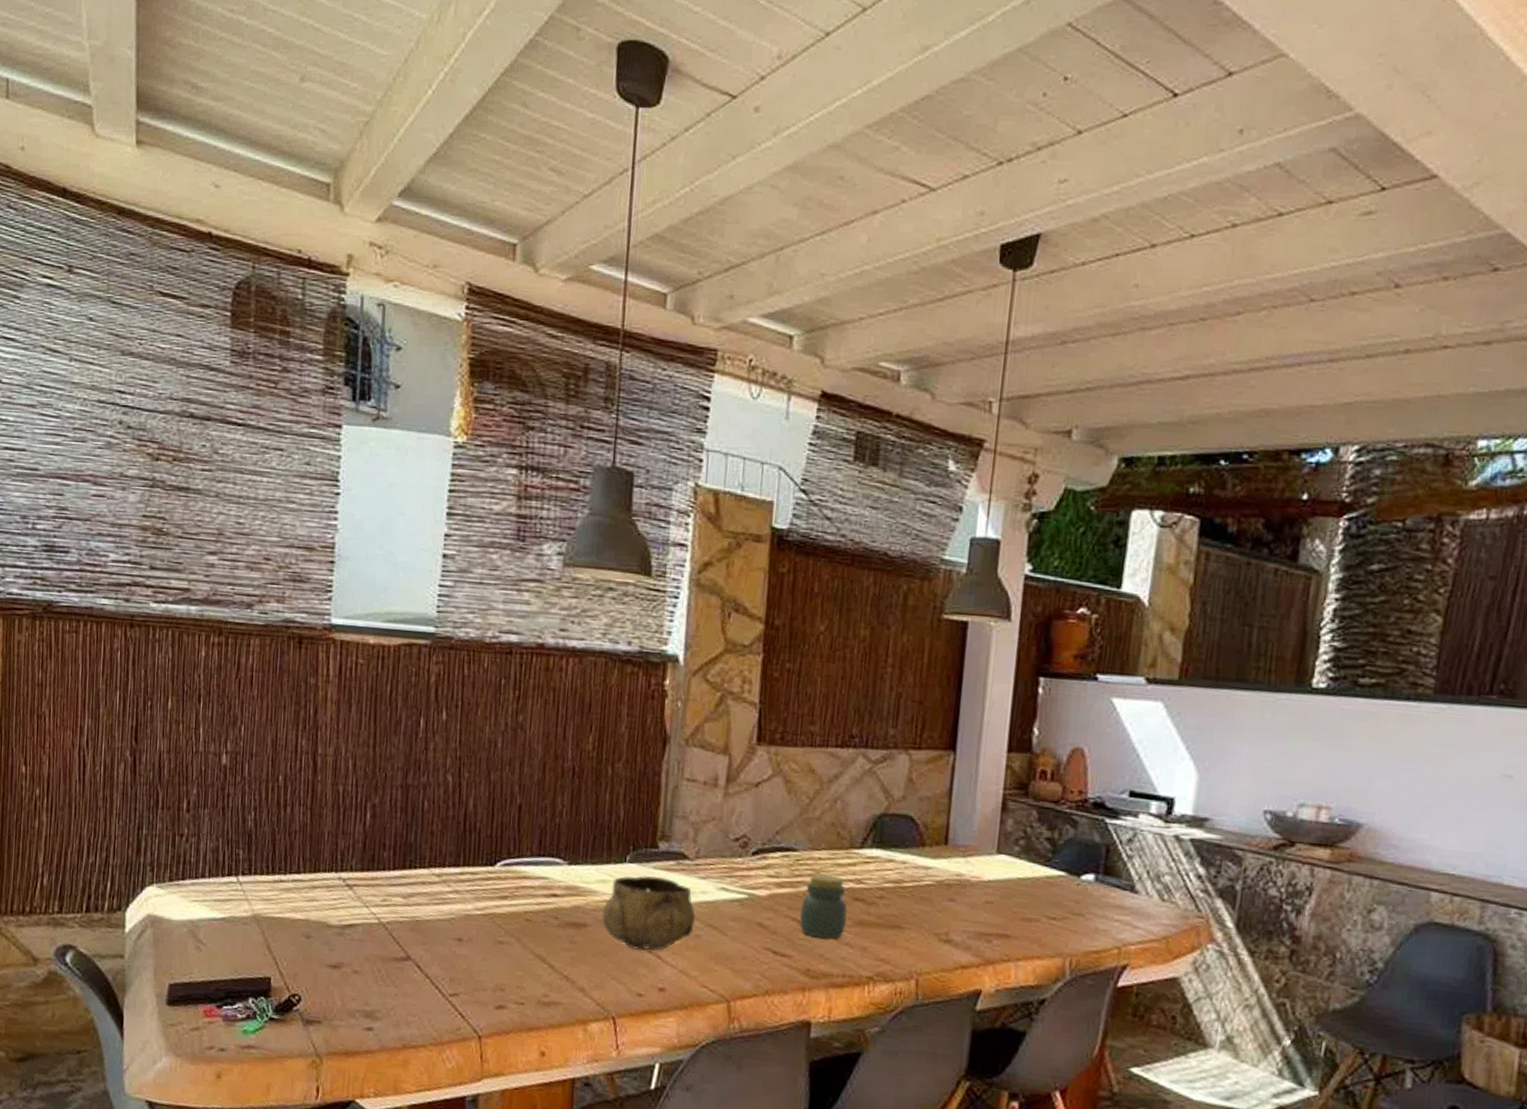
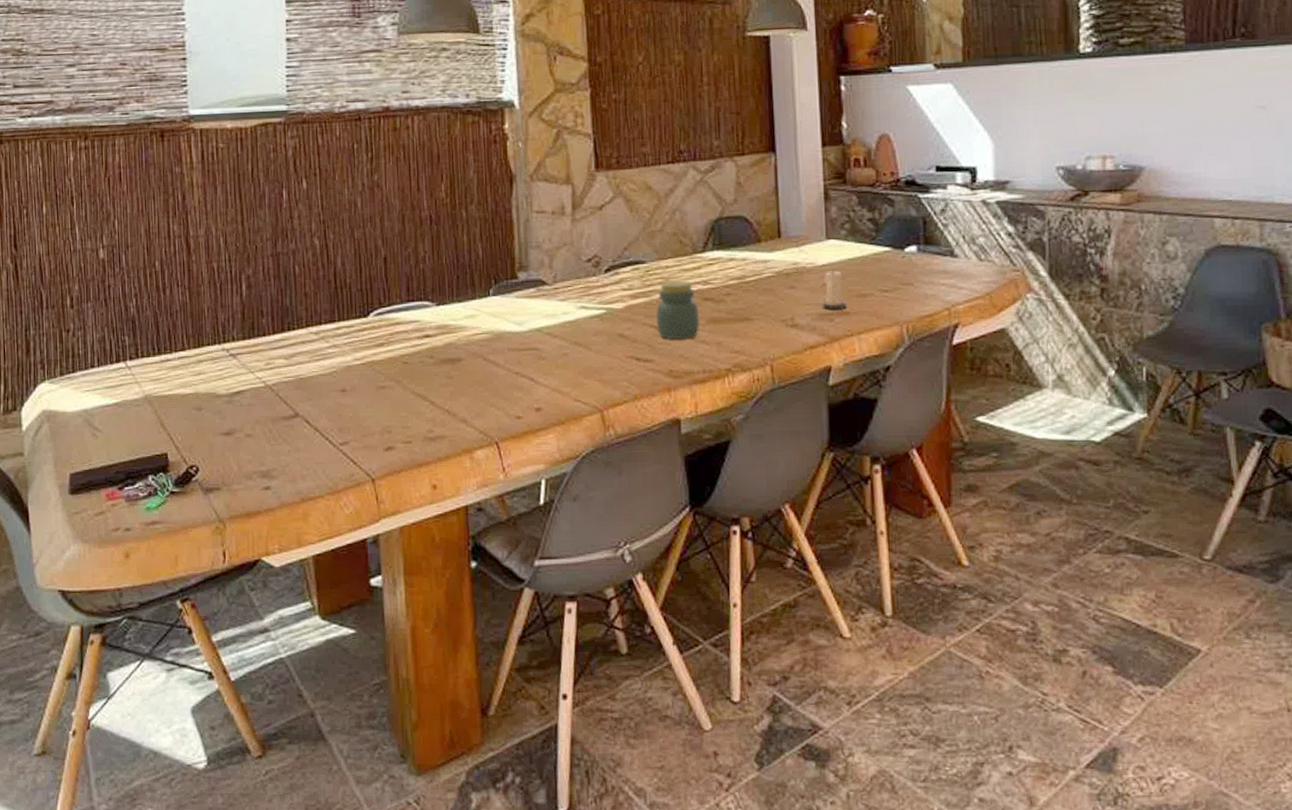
decorative bowl: present [601,875,696,951] -> none [473,304,561,377]
candle: none [981,887,1009,931] -> present [822,269,847,309]

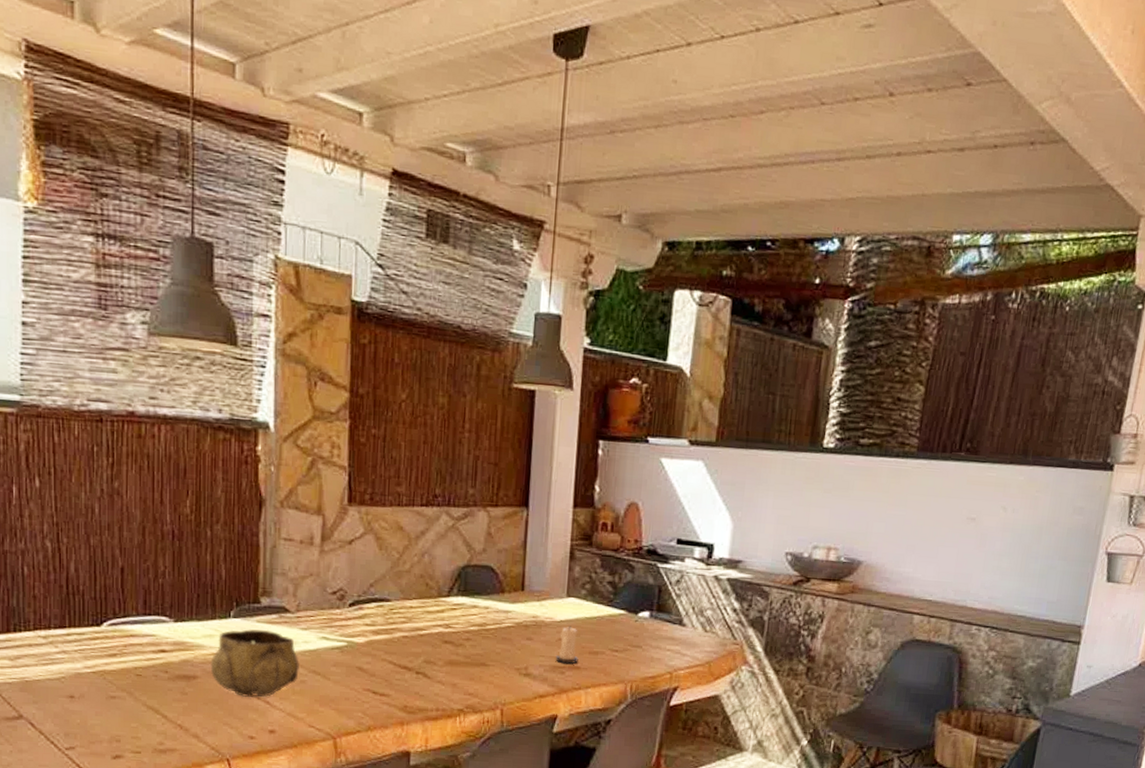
decorative bowl: none [473,304,561,377] -> present [210,629,299,698]
jar: present [655,281,699,339] -> none [395,621,438,677]

